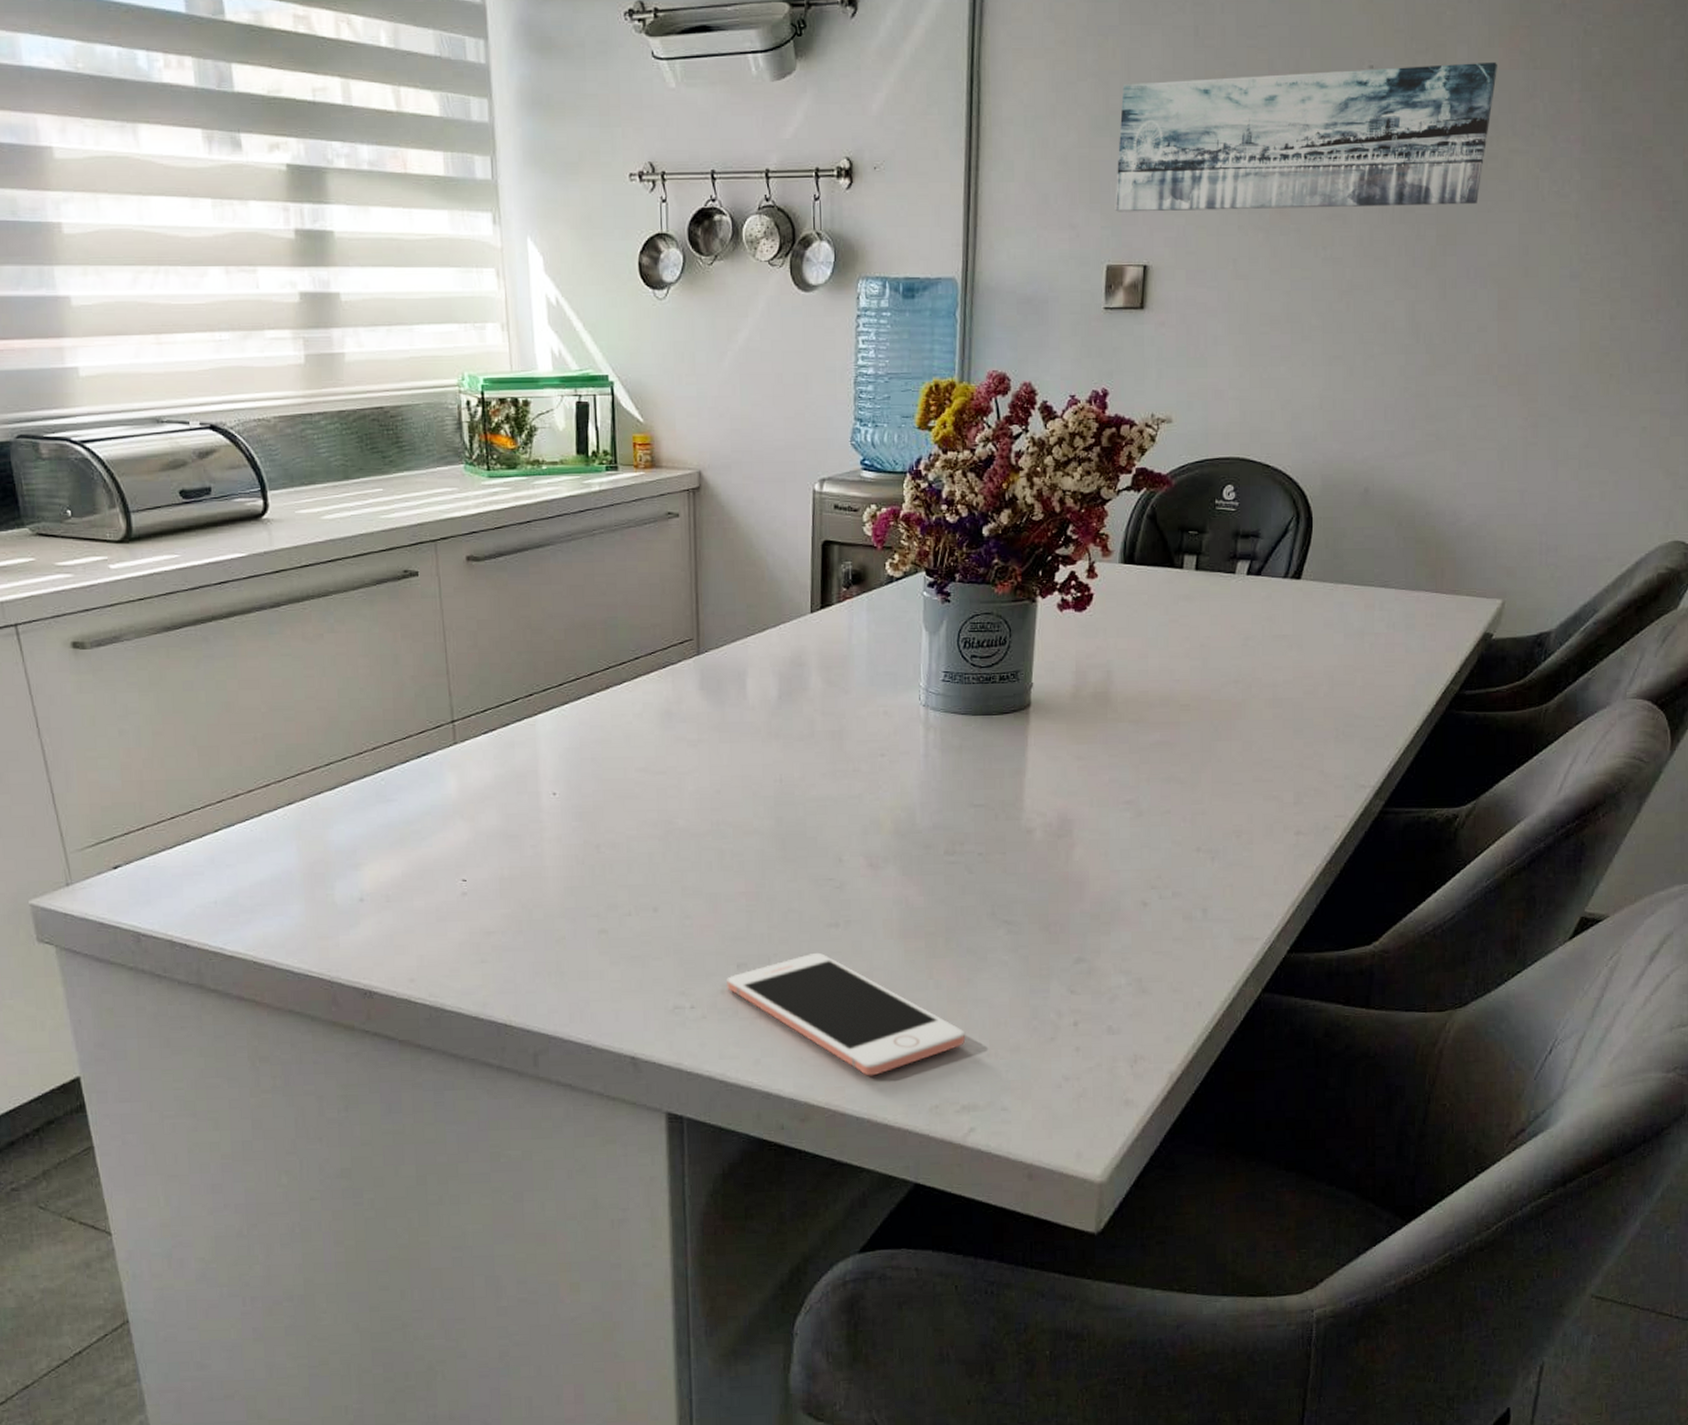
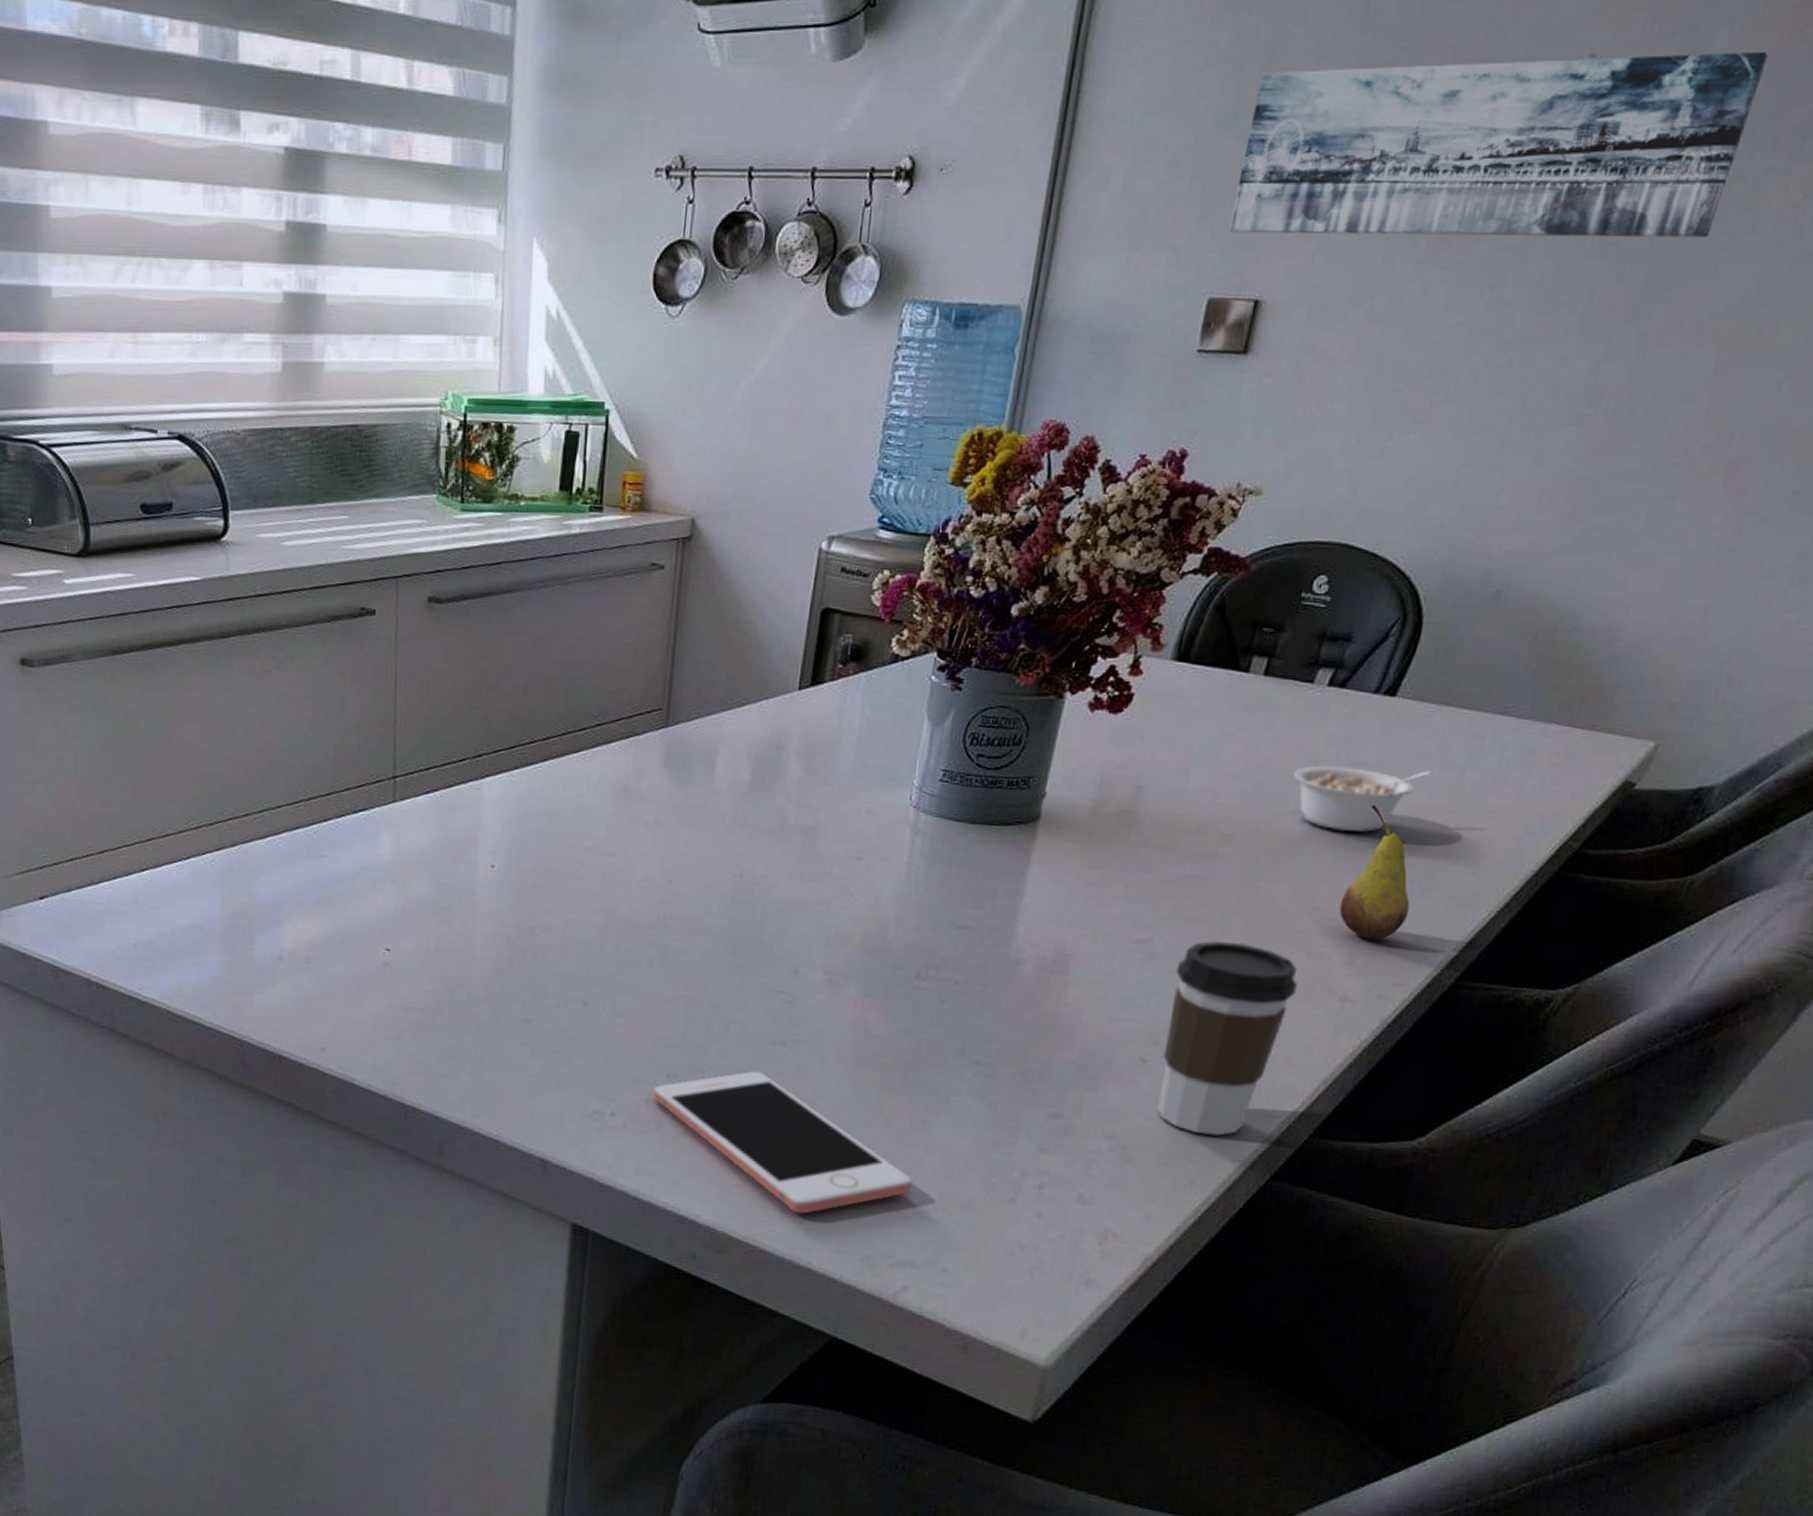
coffee cup: none [1161,795,1259,961] -> present [1157,941,1298,1136]
legume: none [1231,637,1339,693] -> present [1293,765,1433,832]
fruit: none [1283,668,1338,781] -> present [1339,804,1410,940]

